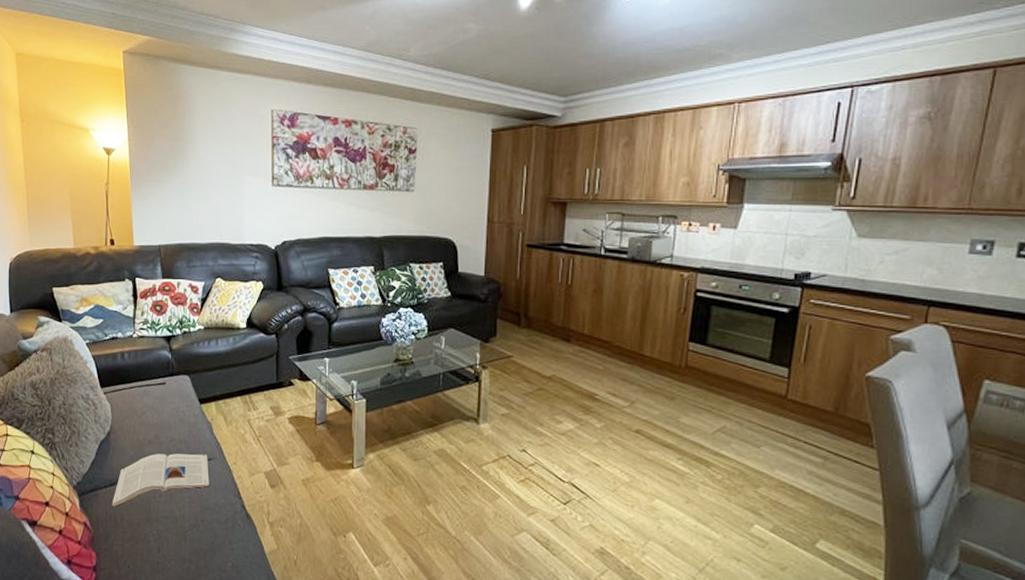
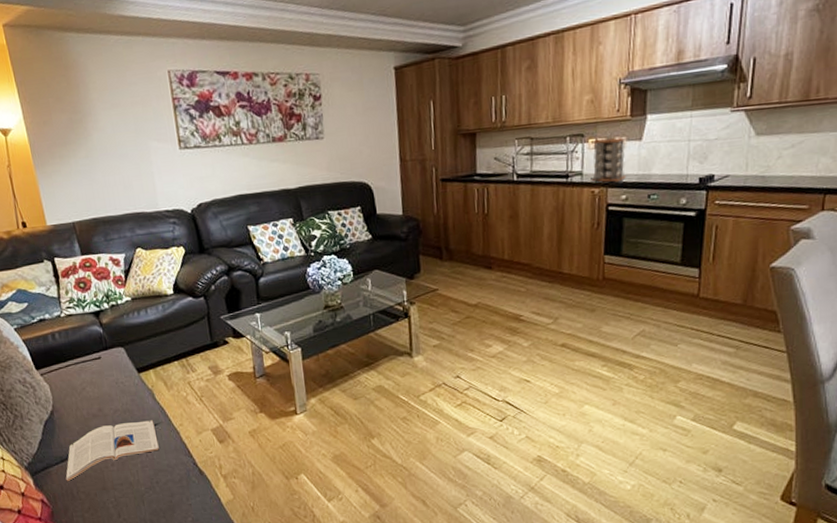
toaster: present [627,234,673,264] -> none [538,154,582,184]
spice rack: none [681,216,721,268] -> present [591,132,627,183]

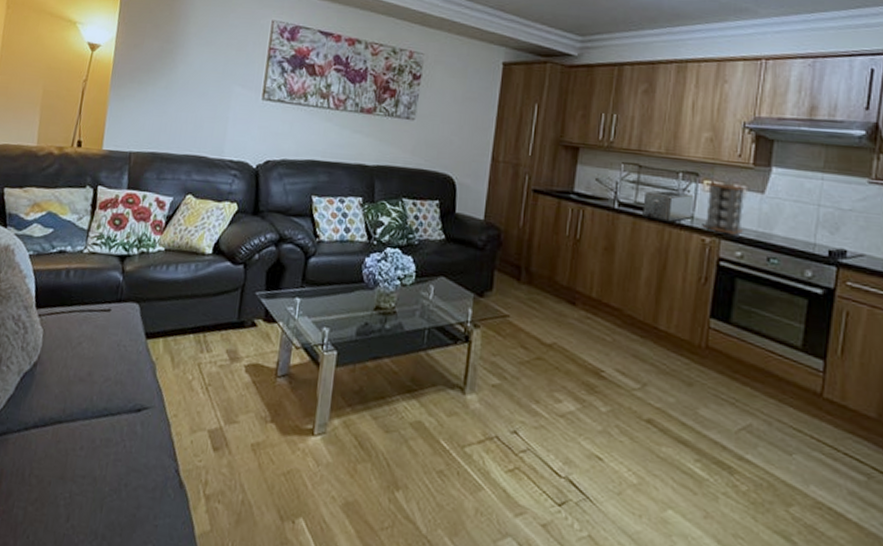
magazine: present [65,420,159,482] -> none [22,394,146,458]
toaster: none [538,154,582,184] -> present [642,190,695,223]

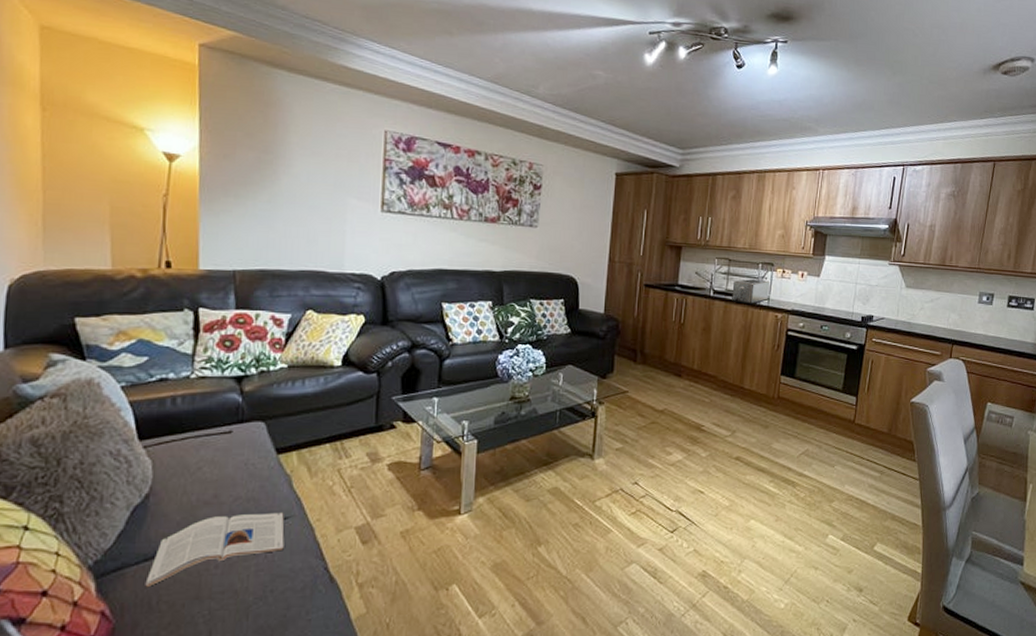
magazine: none [22,394,146,458] -> present [145,512,285,588]
spice rack: present [702,177,747,235] -> none [776,265,808,311]

